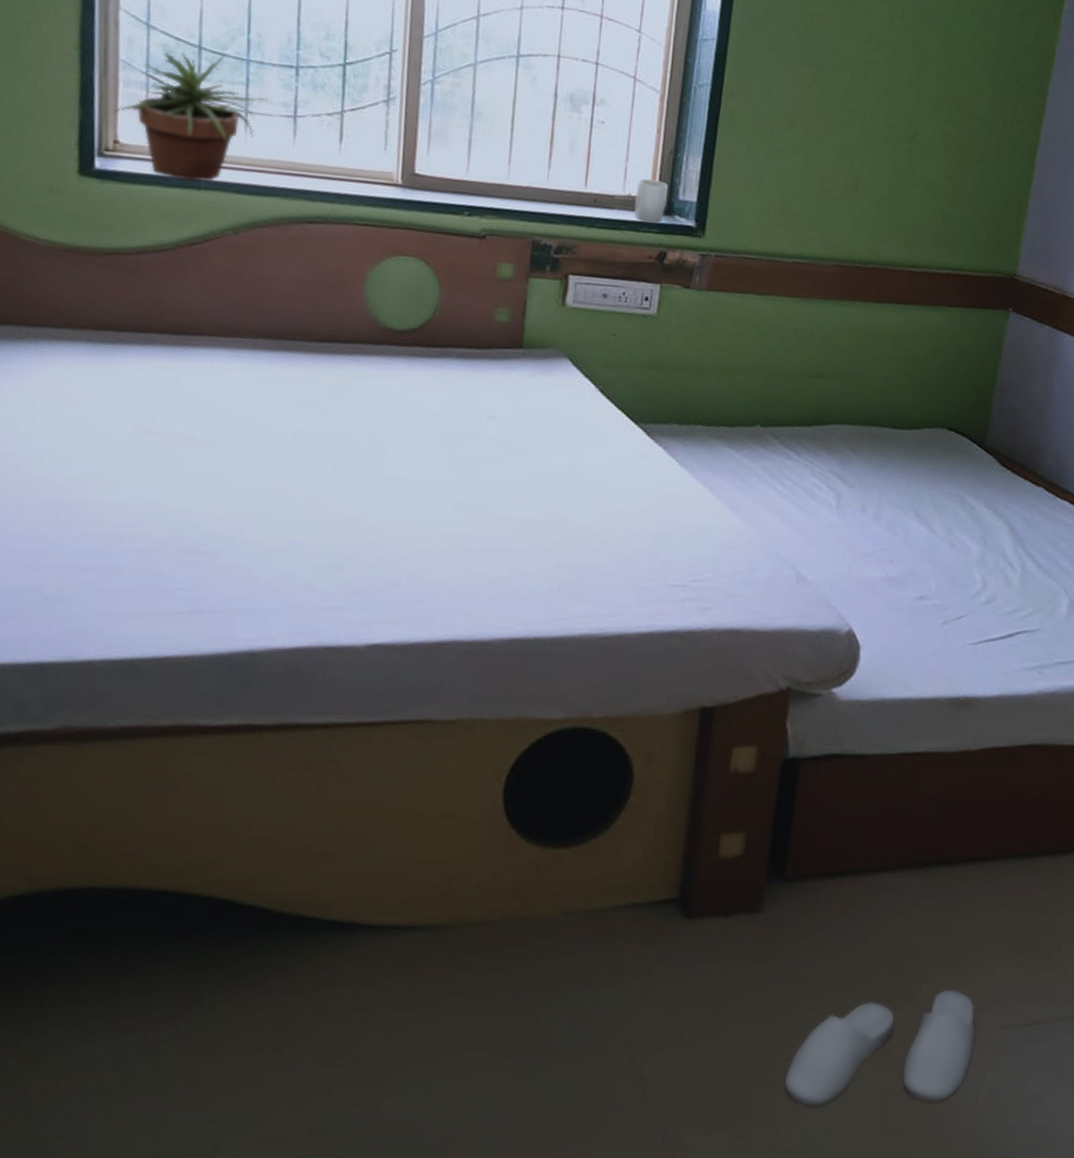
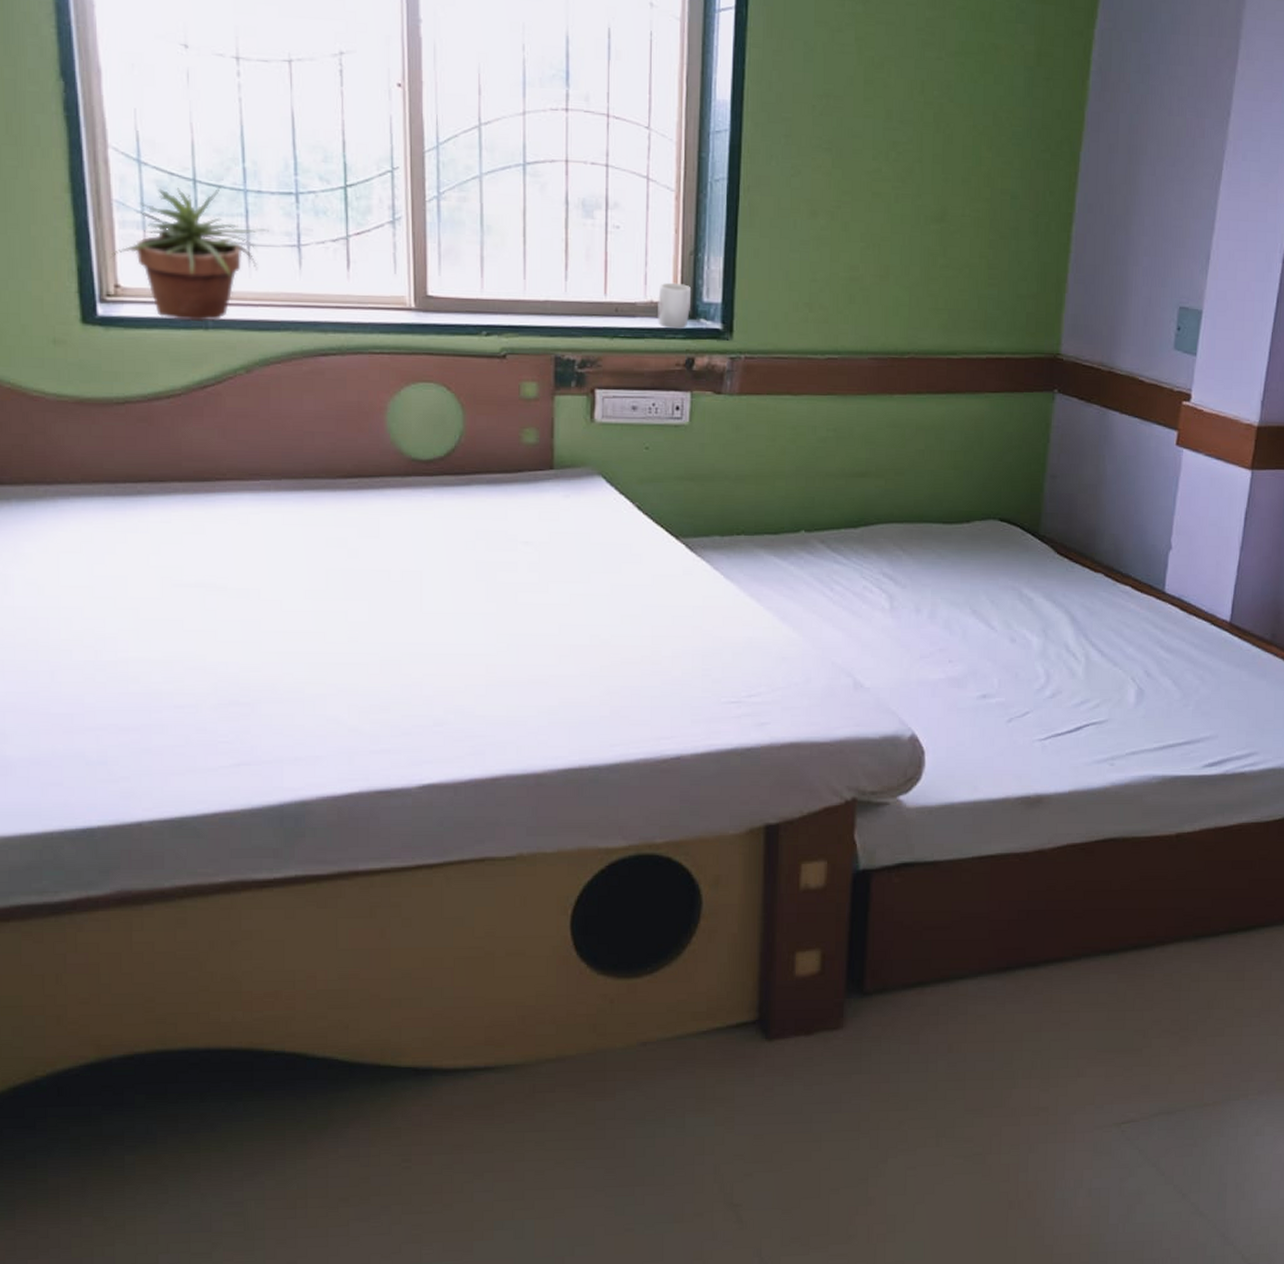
slippers: present [784,989,976,1106] -> none [879,1093,1070,1220]

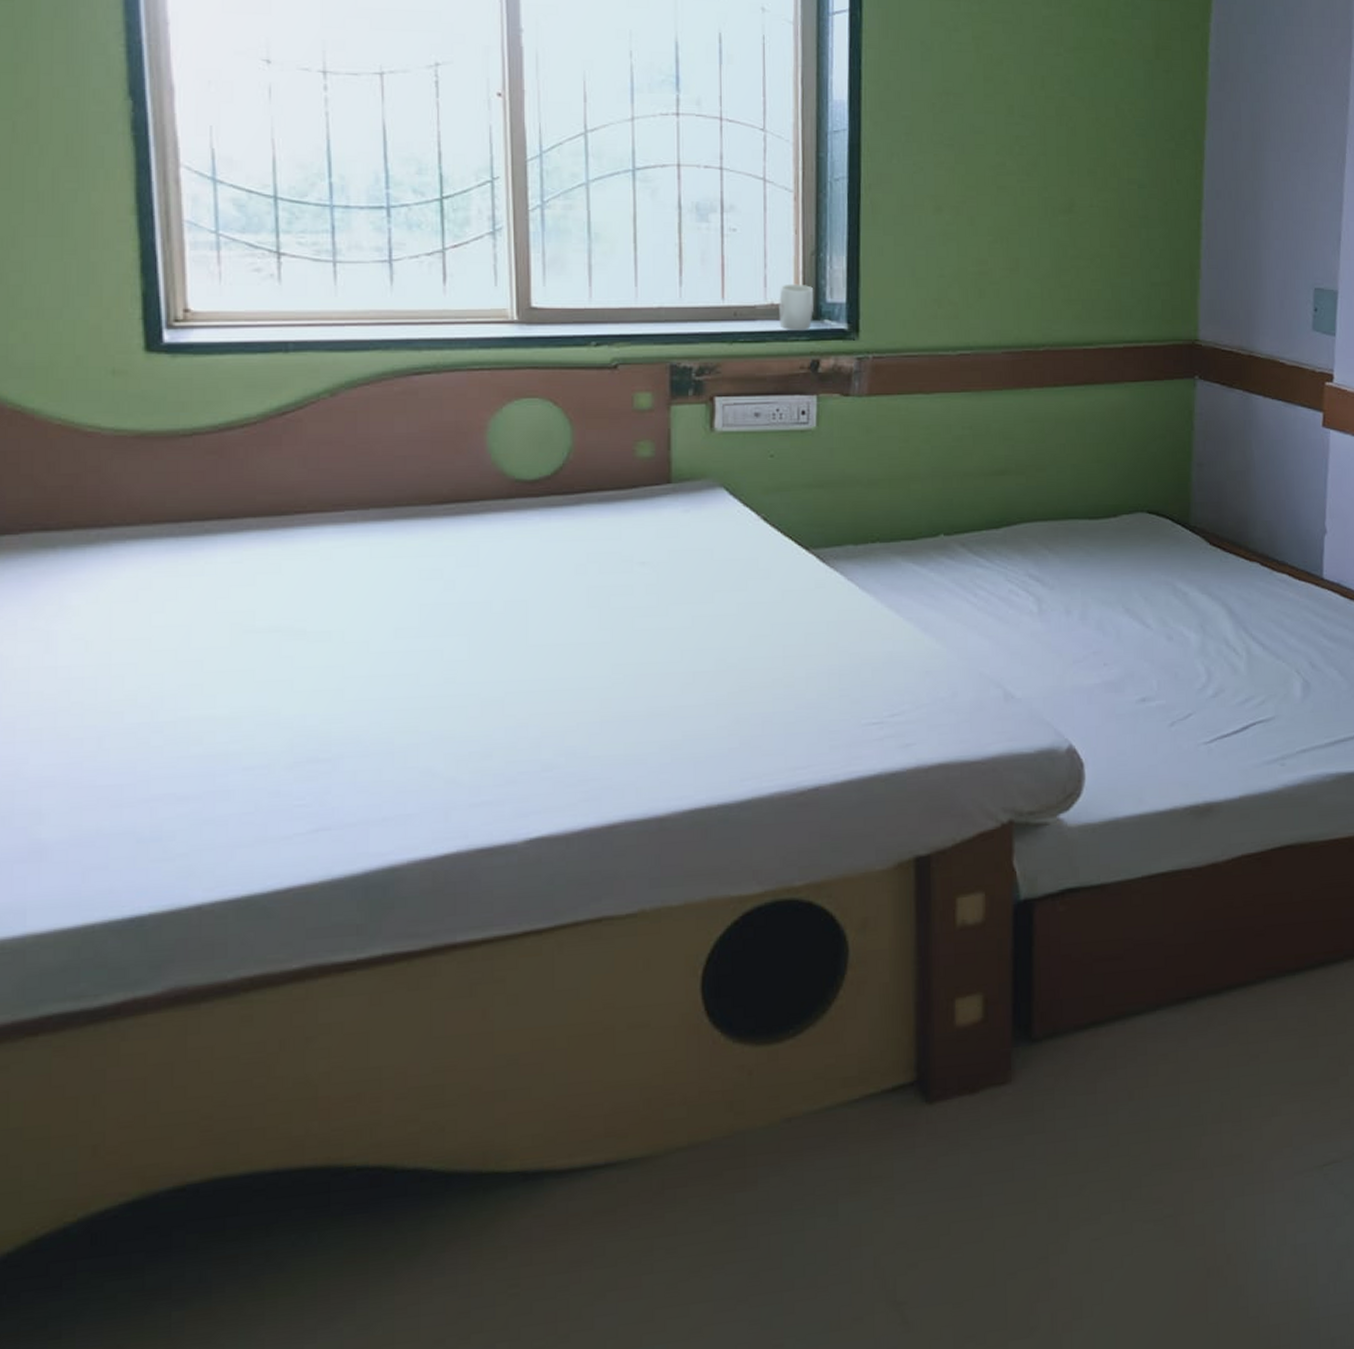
potted plant: present [110,184,269,323] -> none [179,201,357,345]

